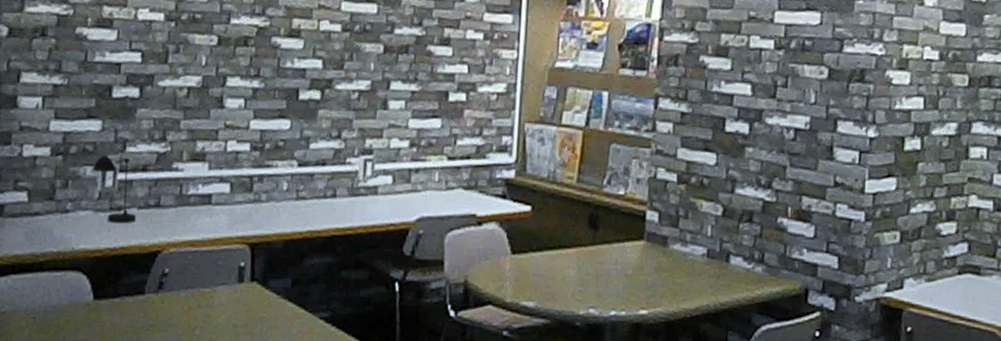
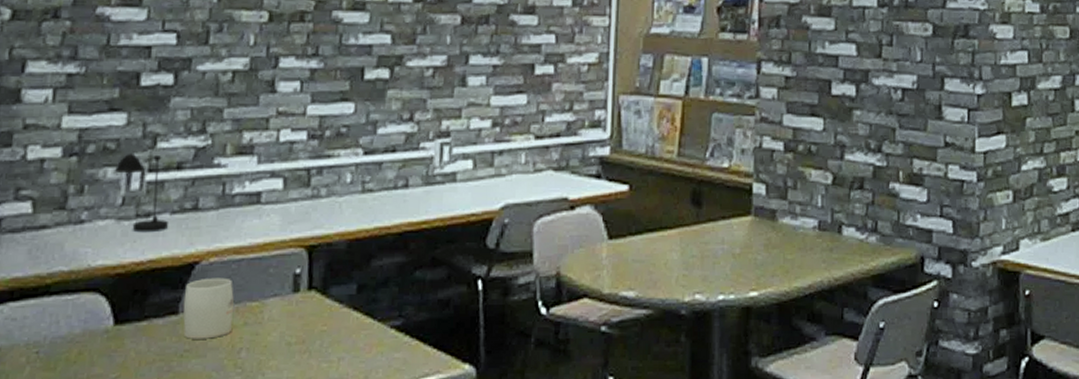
mug: none [148,265,190,317] -> present [182,277,235,339]

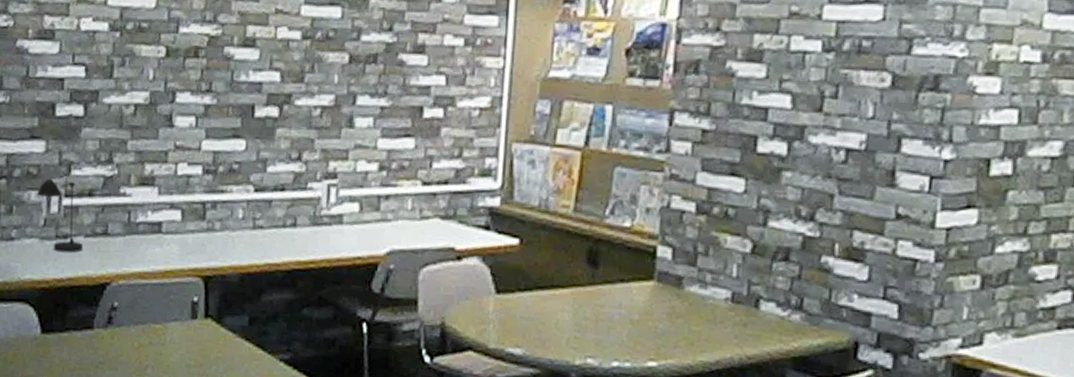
mug: present [182,277,235,339] -> none [97,298,141,354]

